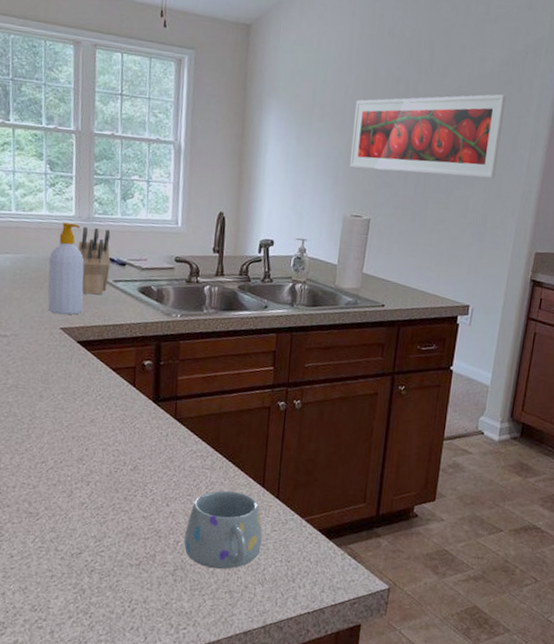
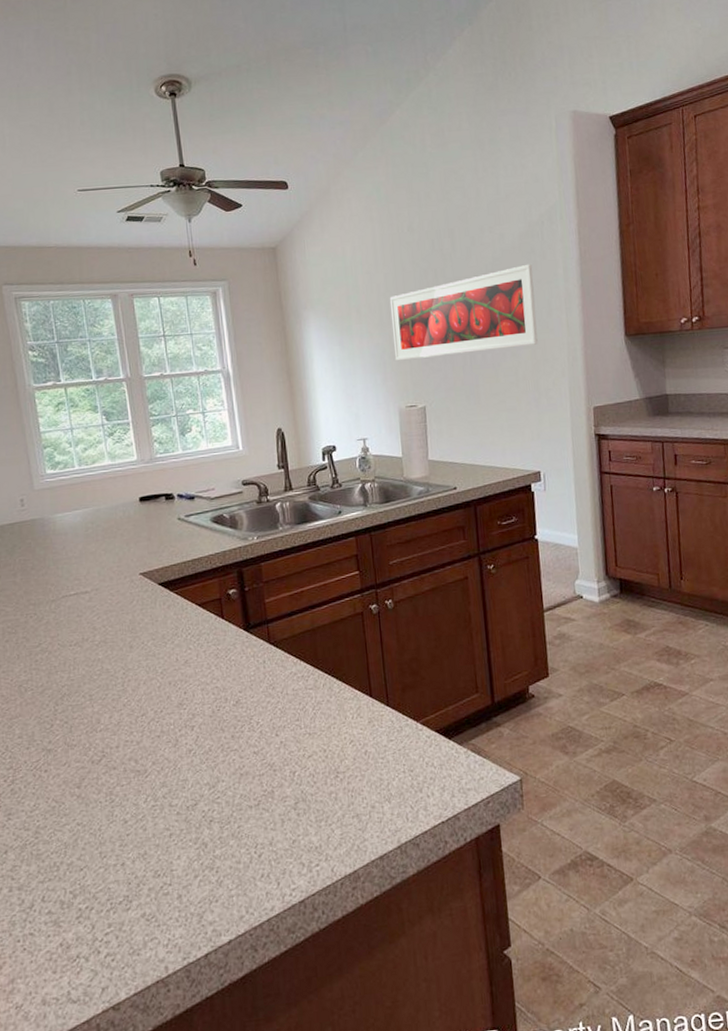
soap bottle: present [47,222,85,315] -> none [118,467,159,561]
knife block: present [78,226,111,295] -> none [144,467,180,535]
mug: present [184,490,263,570] -> none [299,706,381,794]

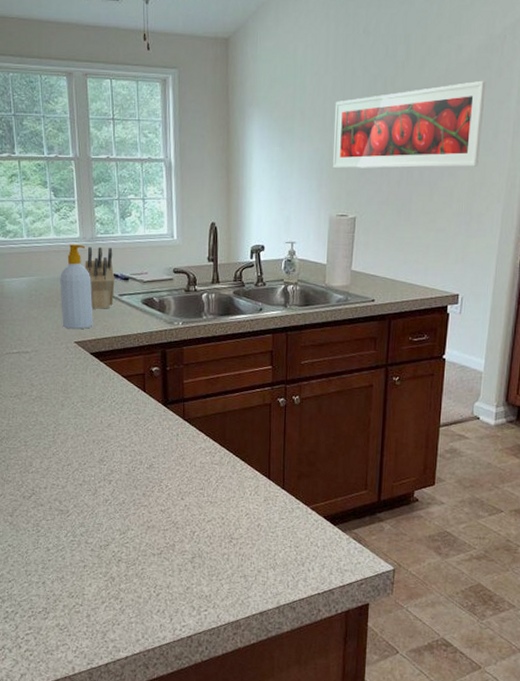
soap bottle: none [118,467,159,561] -> present [60,244,93,330]
knife block: none [144,467,180,535] -> present [85,246,115,309]

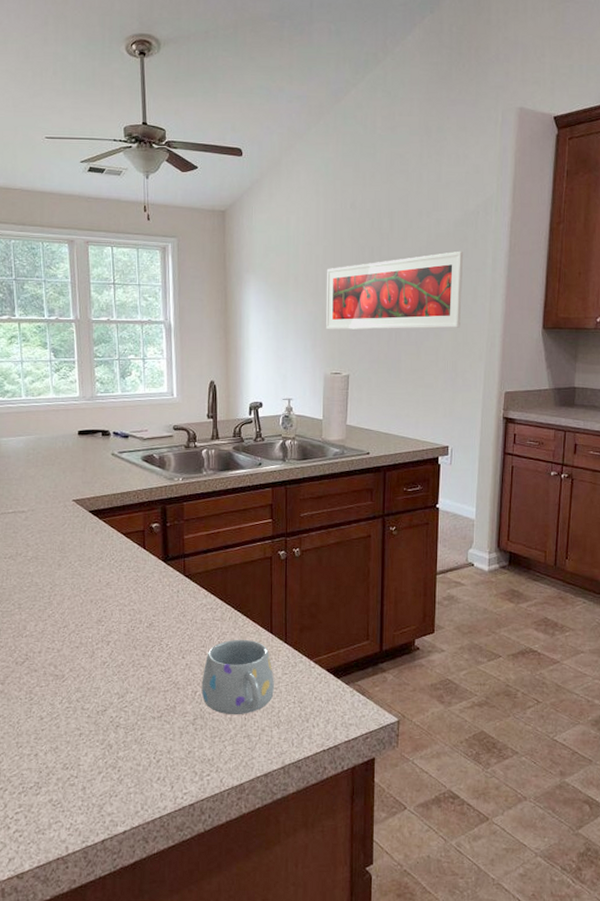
soap bottle: present [60,244,93,330] -> none [58,403,92,488]
knife block: present [85,246,115,309] -> none [84,405,115,467]
mug: none [199,483,271,556] -> present [201,639,274,715]

